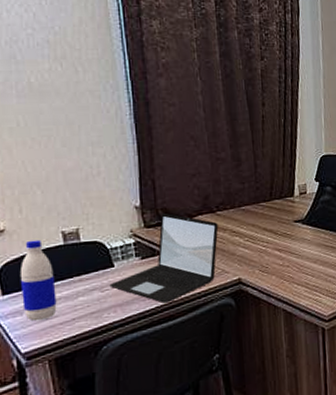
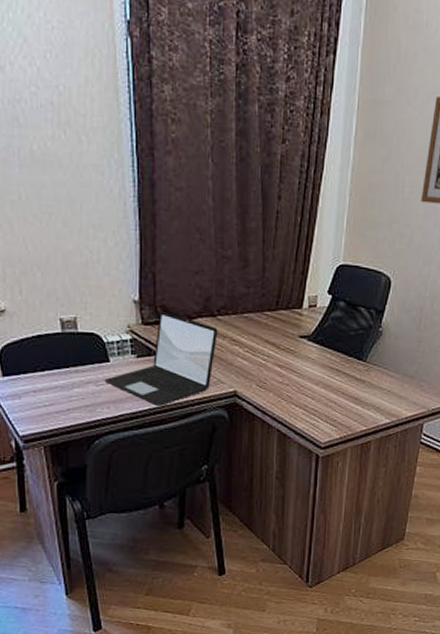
water bottle: present [19,239,57,322] -> none [19,324,53,407]

